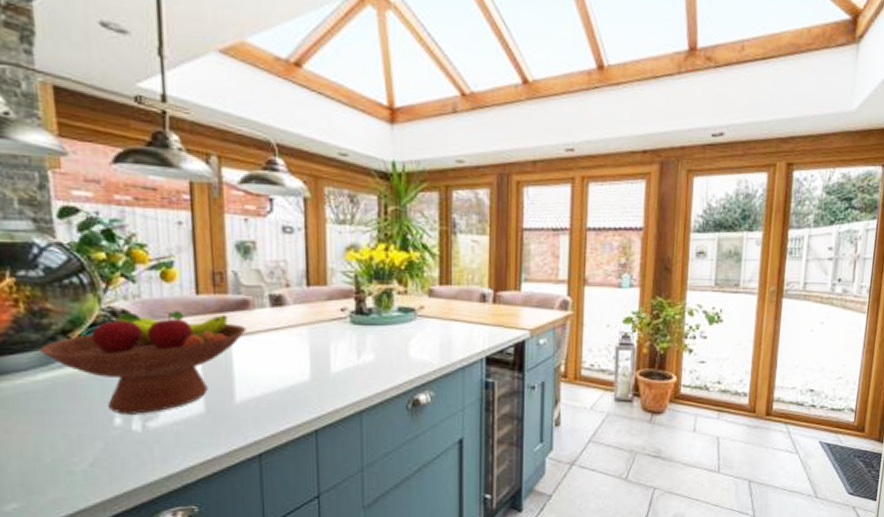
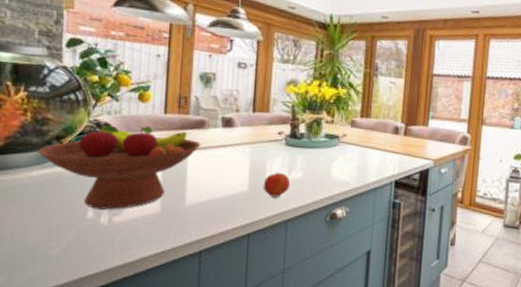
apple: none [328,356,361,385] -> present [263,172,291,197]

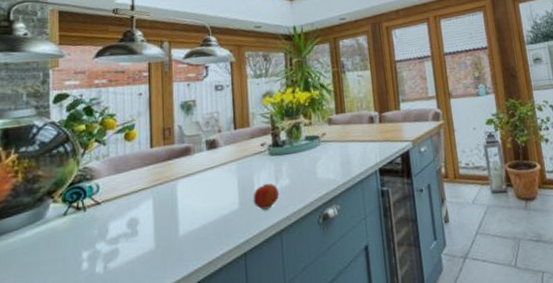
fruit bowl: present [38,120,201,210] -> none [30,162,189,259]

